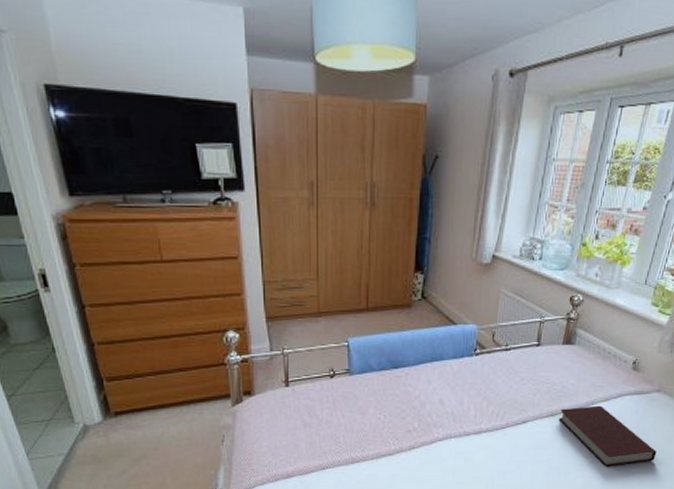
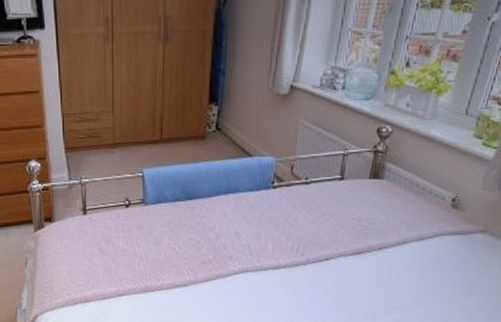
book: present [559,405,657,467] -> none [365,245,482,312]

